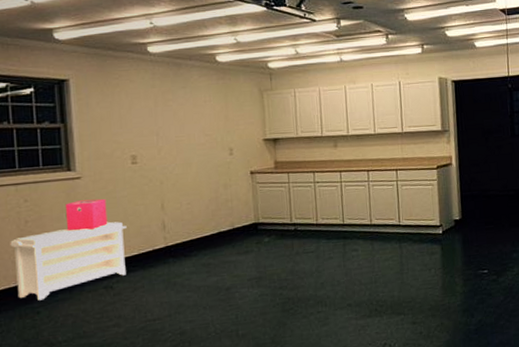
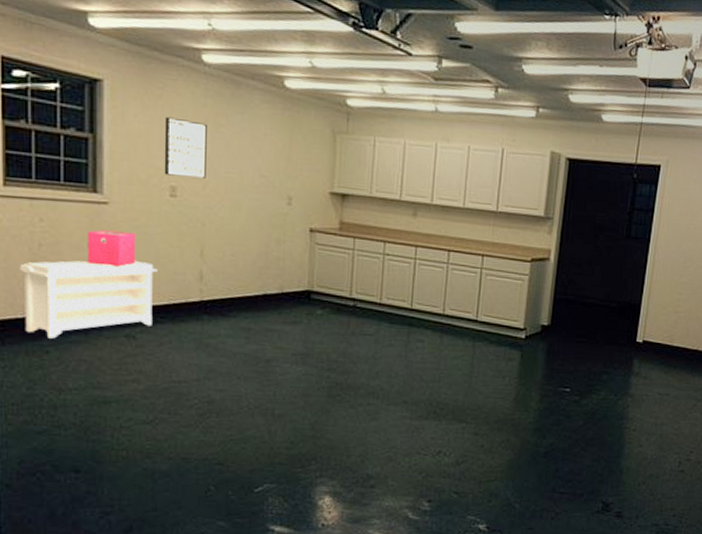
wall art: none [122,100,160,147] -> present [164,116,207,178]

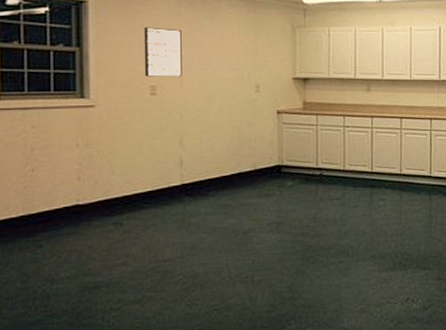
bench: present [20,260,158,339] -> none [14,154,141,234]
storage bin: present [88,230,136,267] -> none [77,129,121,162]

